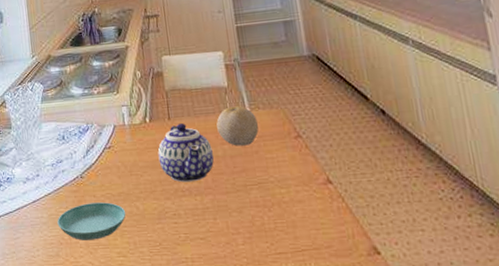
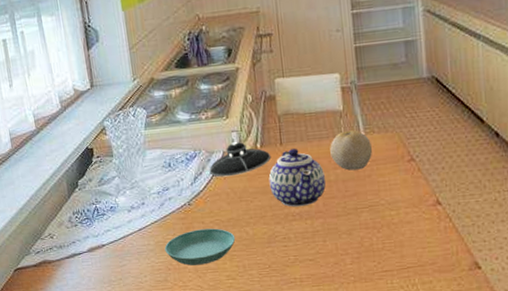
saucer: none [100,115,160,151] -> present [209,141,272,177]

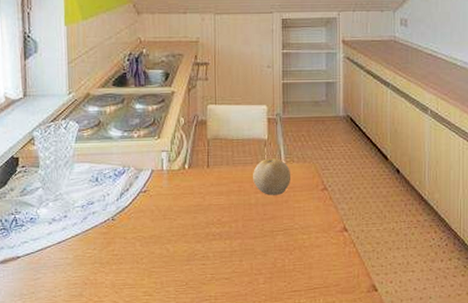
saucer: present [164,228,236,266] -> none [83,244,156,281]
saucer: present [209,141,272,177] -> none [136,161,198,195]
teapot: present [269,149,326,207] -> none [193,172,246,227]

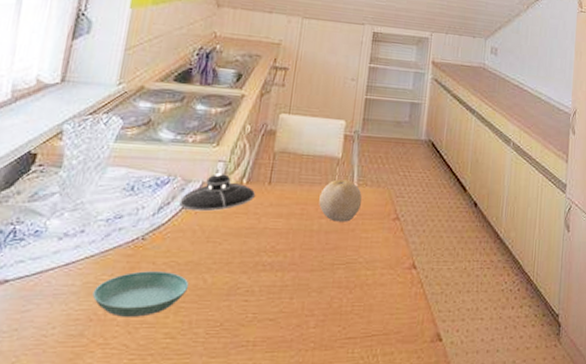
saucer: none [83,244,156,281] -> present [92,271,190,317]
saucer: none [136,161,198,195] -> present [179,172,256,212]

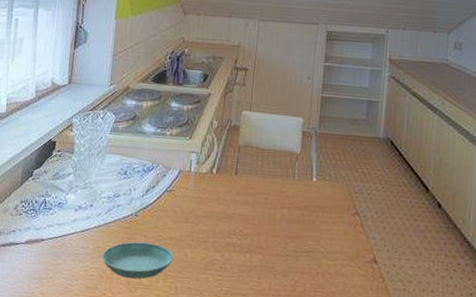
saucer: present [179,172,256,212] -> none [162,162,225,196]
fruit: present [319,179,362,222] -> none [281,173,321,214]

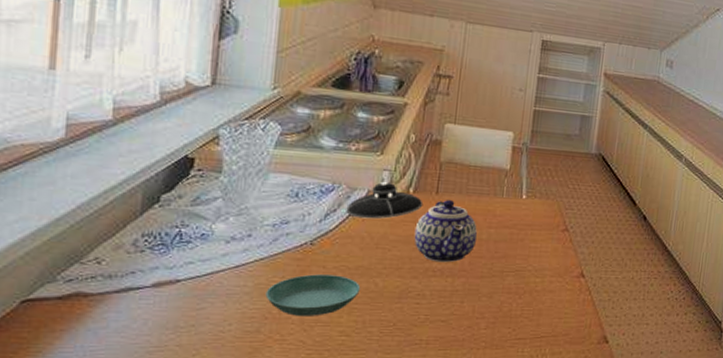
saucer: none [162,162,225,196] -> present [346,181,424,219]
teapot: none [217,180,272,239] -> present [414,200,477,263]

